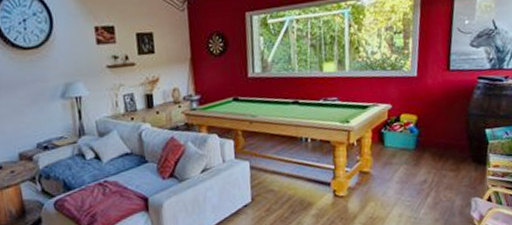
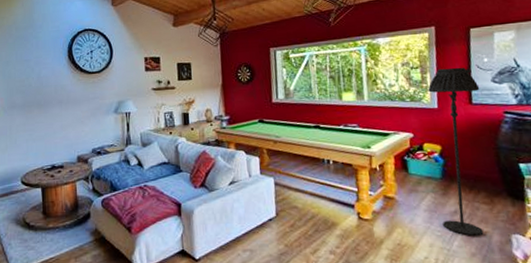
floor lamp: none [409,30,459,203] -> present [428,67,484,236]

